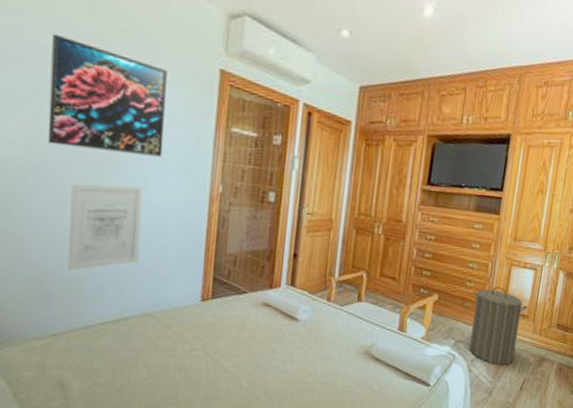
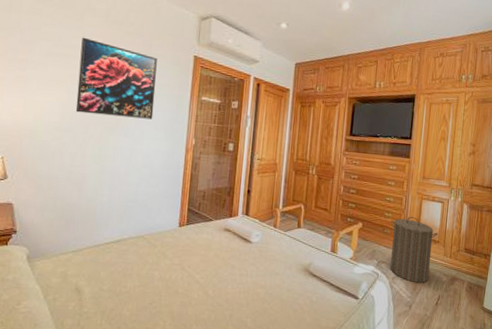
wall art: present [67,183,144,270] -> none [85,139,139,203]

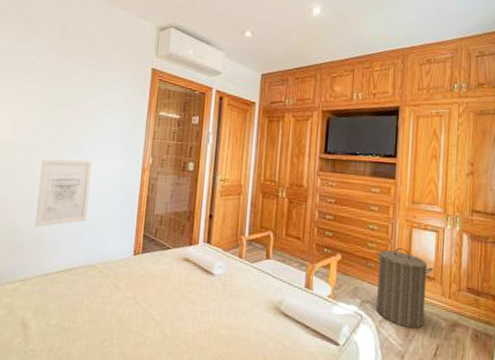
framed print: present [75,37,157,120] -> none [28,51,113,137]
wall art: none [85,139,139,203] -> present [35,158,93,227]

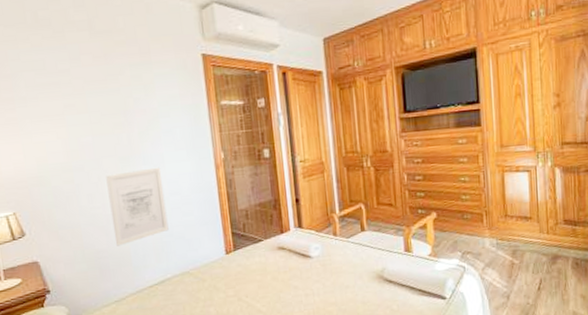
laundry hamper: present [375,247,434,329] -> none [469,193,530,270]

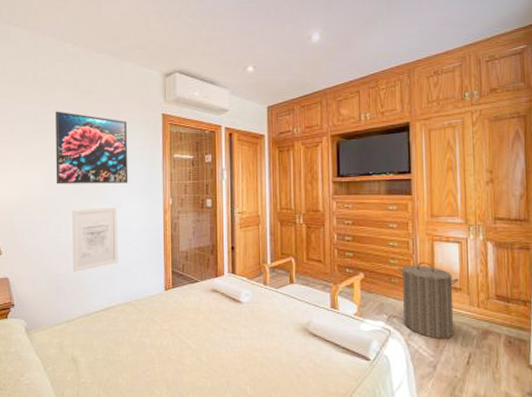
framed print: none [68,58,170,147] -> present [55,111,128,184]
laundry hamper: none [469,193,530,270] -> present [397,261,459,340]

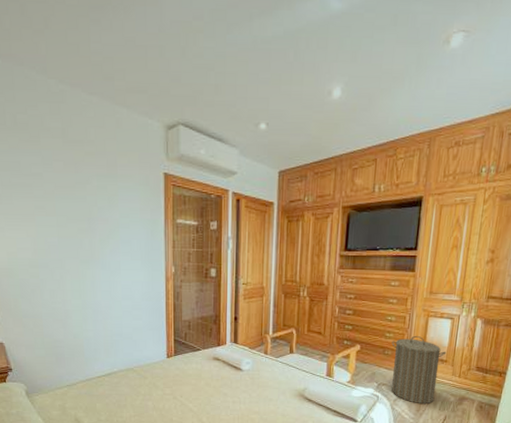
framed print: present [55,111,128,184] -> none [42,163,128,249]
wall art: present [72,206,118,272] -> none [67,273,119,339]

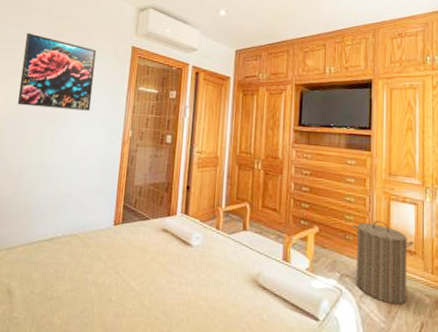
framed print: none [42,163,128,249] -> present [17,32,96,111]

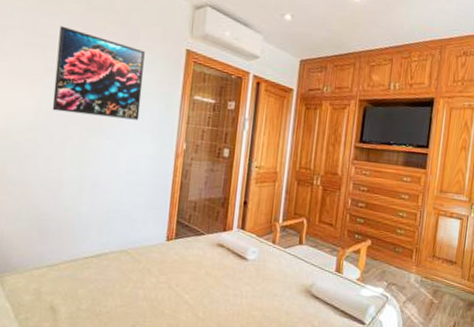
laundry hamper: present [353,220,414,305] -> none [401,233,456,309]

